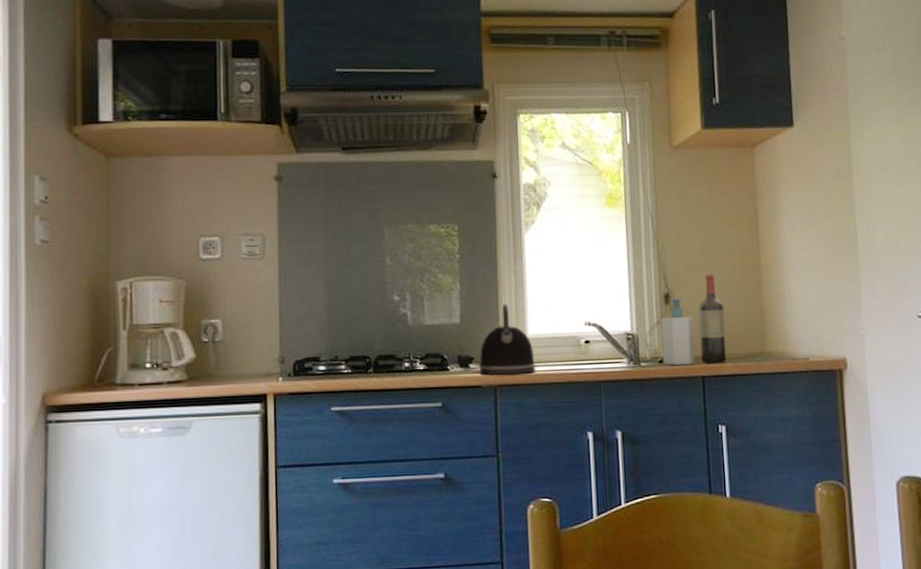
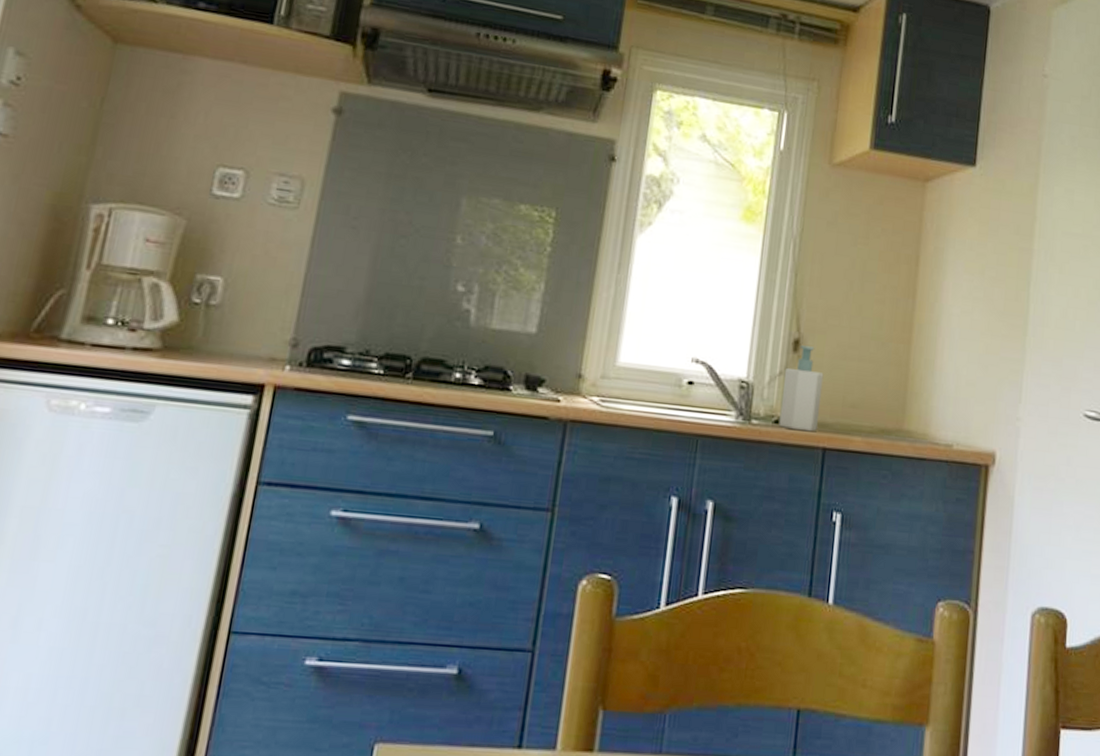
kettle: present [478,303,536,375] -> none [548,318,623,411]
wine bottle: present [698,274,727,363] -> none [825,323,863,435]

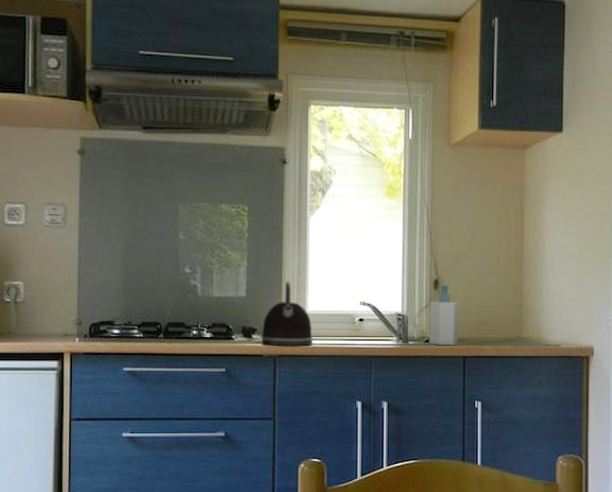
kettle: none [548,318,623,411] -> present [260,281,313,346]

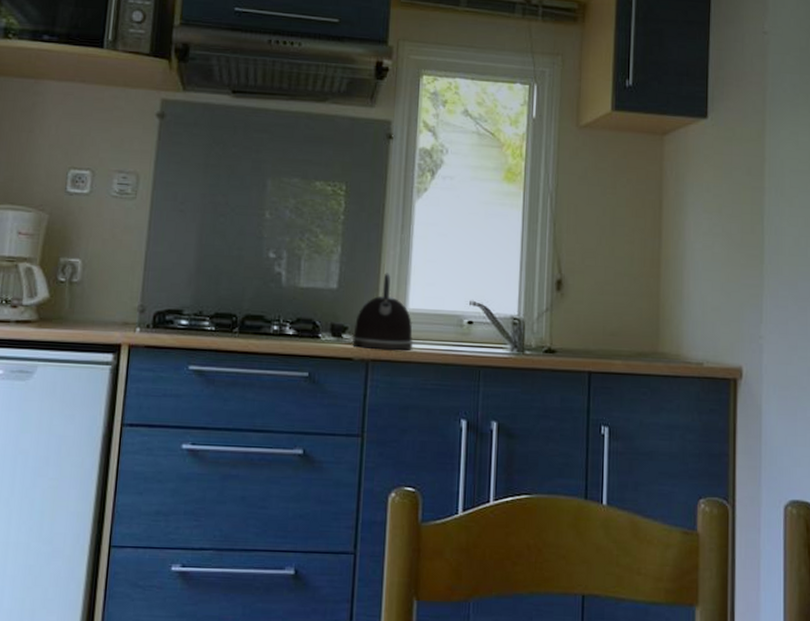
soap bottle: present [429,284,459,346] -> none [549,285,585,359]

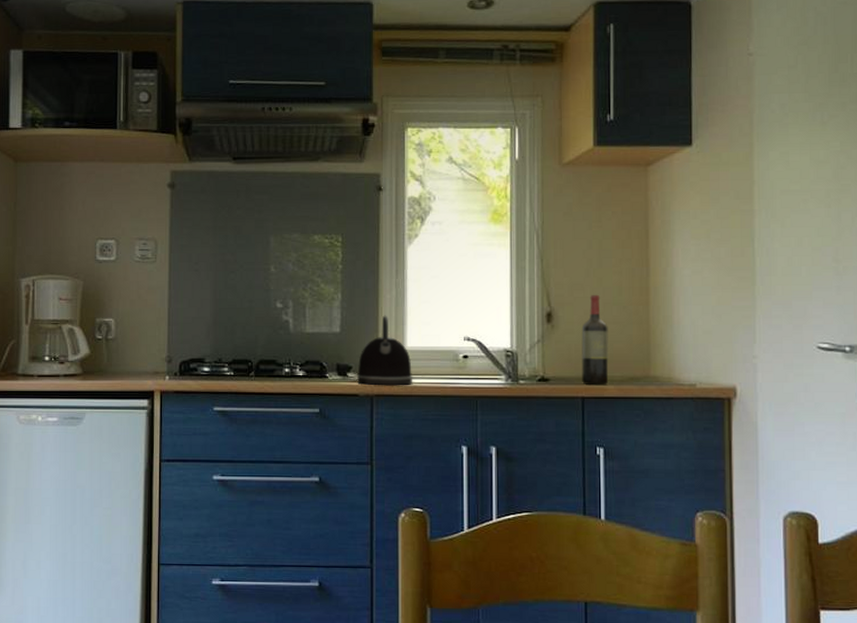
wine bottle: none [589,263,618,359] -> present [581,294,609,384]

